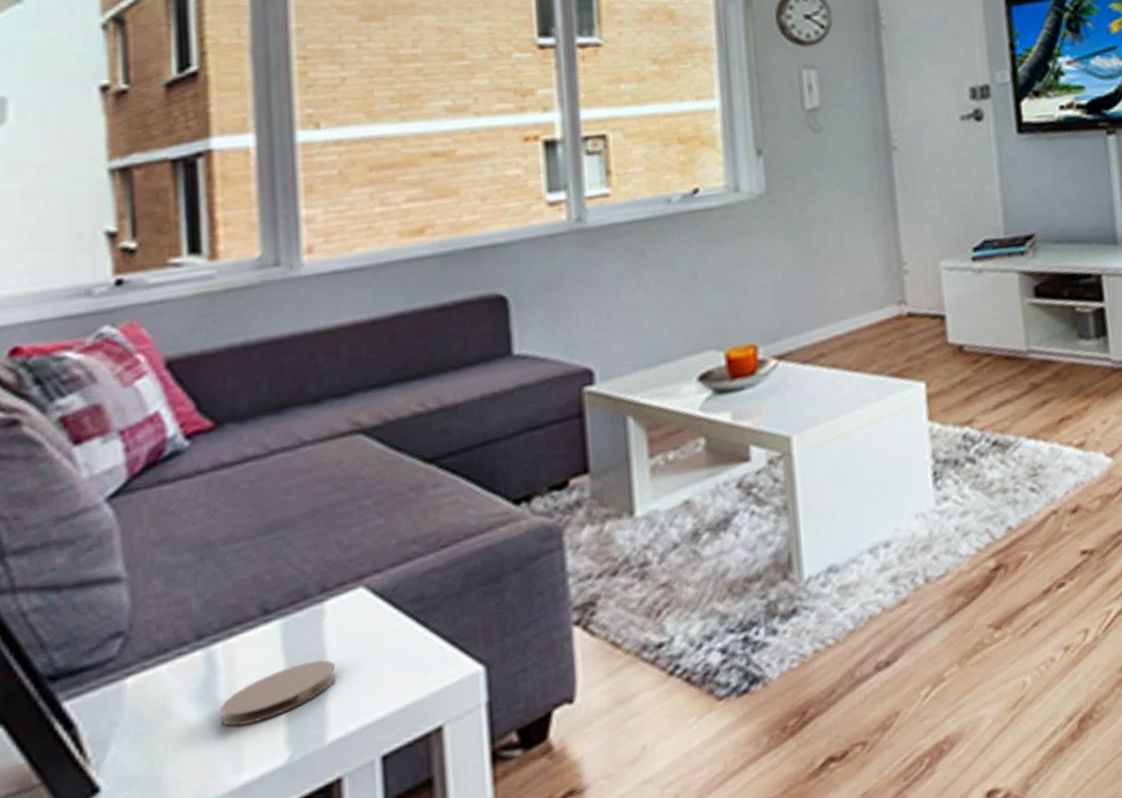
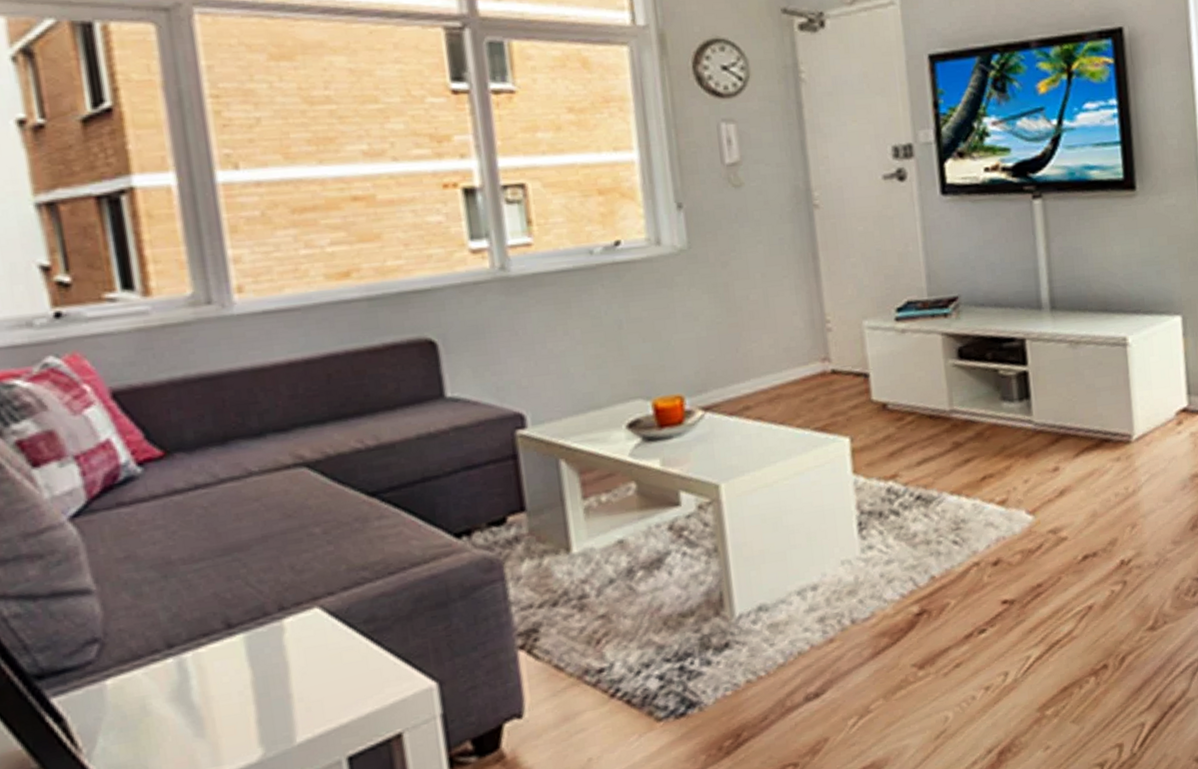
coaster: present [220,659,337,727] -> none [195,670,300,726]

